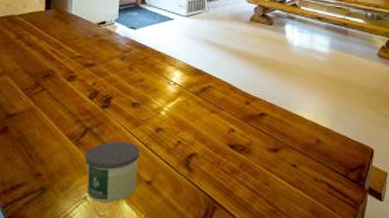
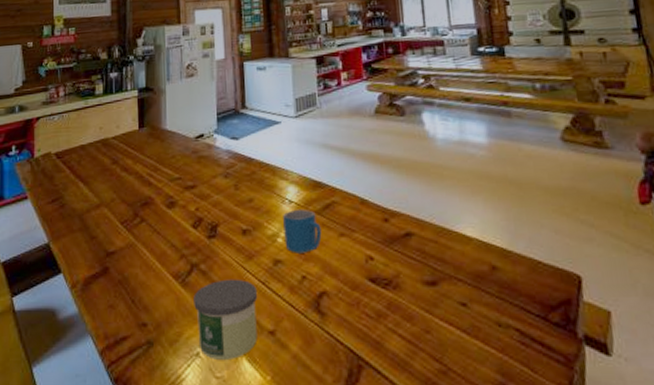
mug: none [167,90,197,124] -> present [283,210,322,253]

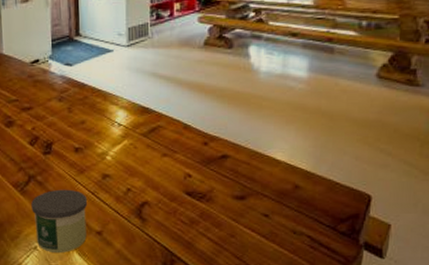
mug: present [283,210,322,253] -> none [112,132,147,170]

